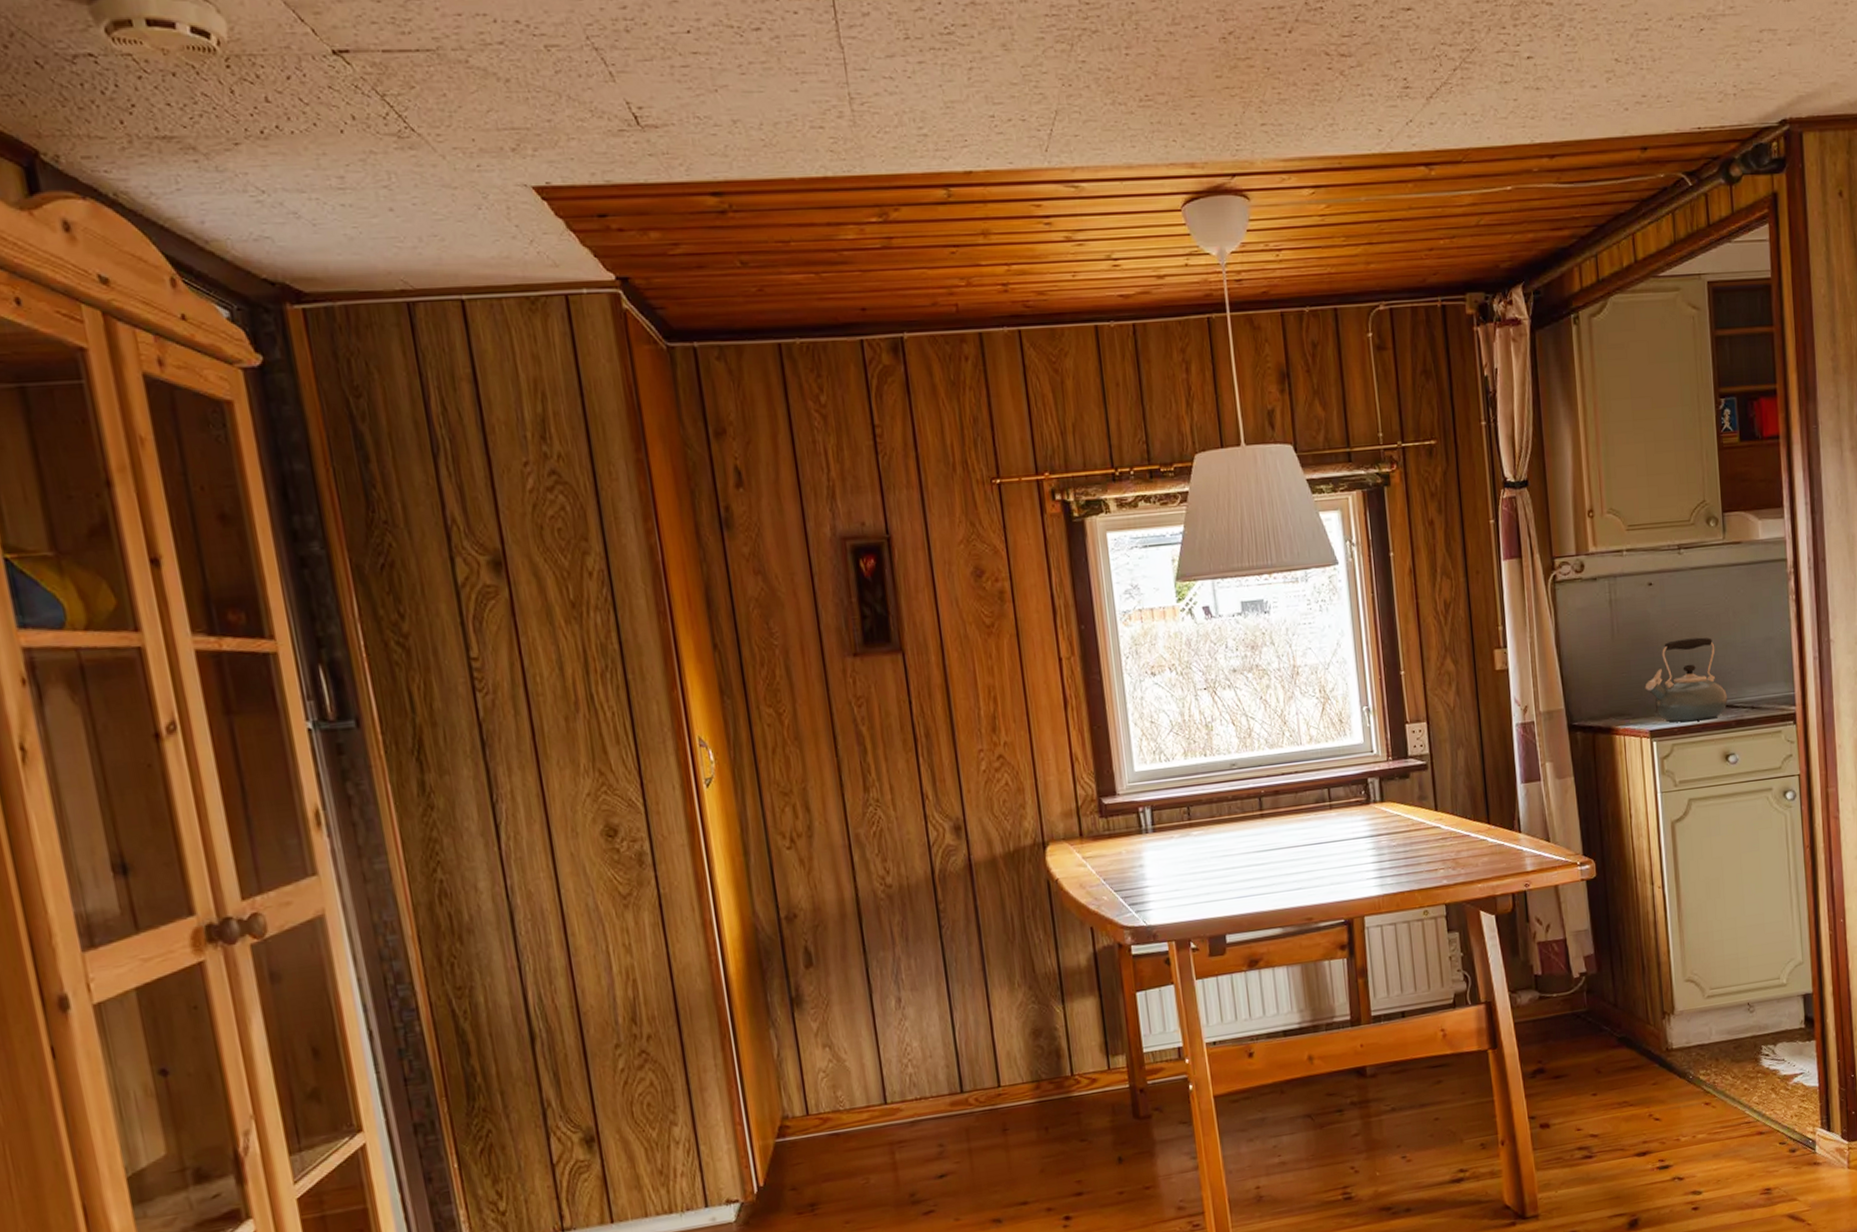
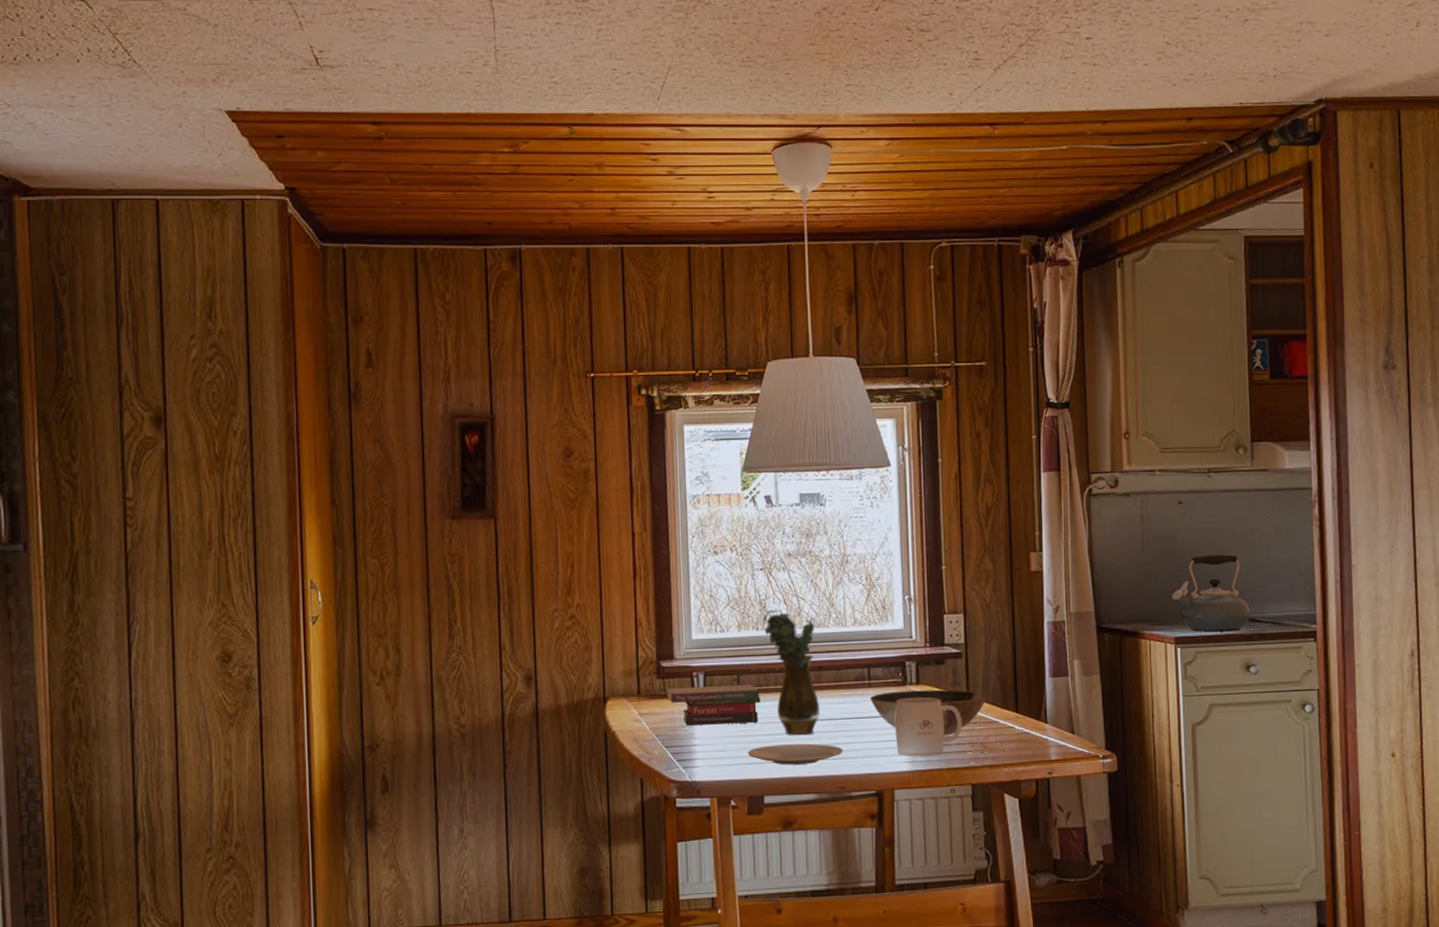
books: none [1110,815,1215,866] -> present [666,684,760,726]
plate: none [1205,874,1307,900] -> present [748,743,843,765]
vase: none [1210,729,1280,867] -> present [763,606,821,735]
bowl: none [1332,804,1457,855] -> present [870,689,988,736]
mug: none [1359,814,1432,881] -> present [894,697,962,757]

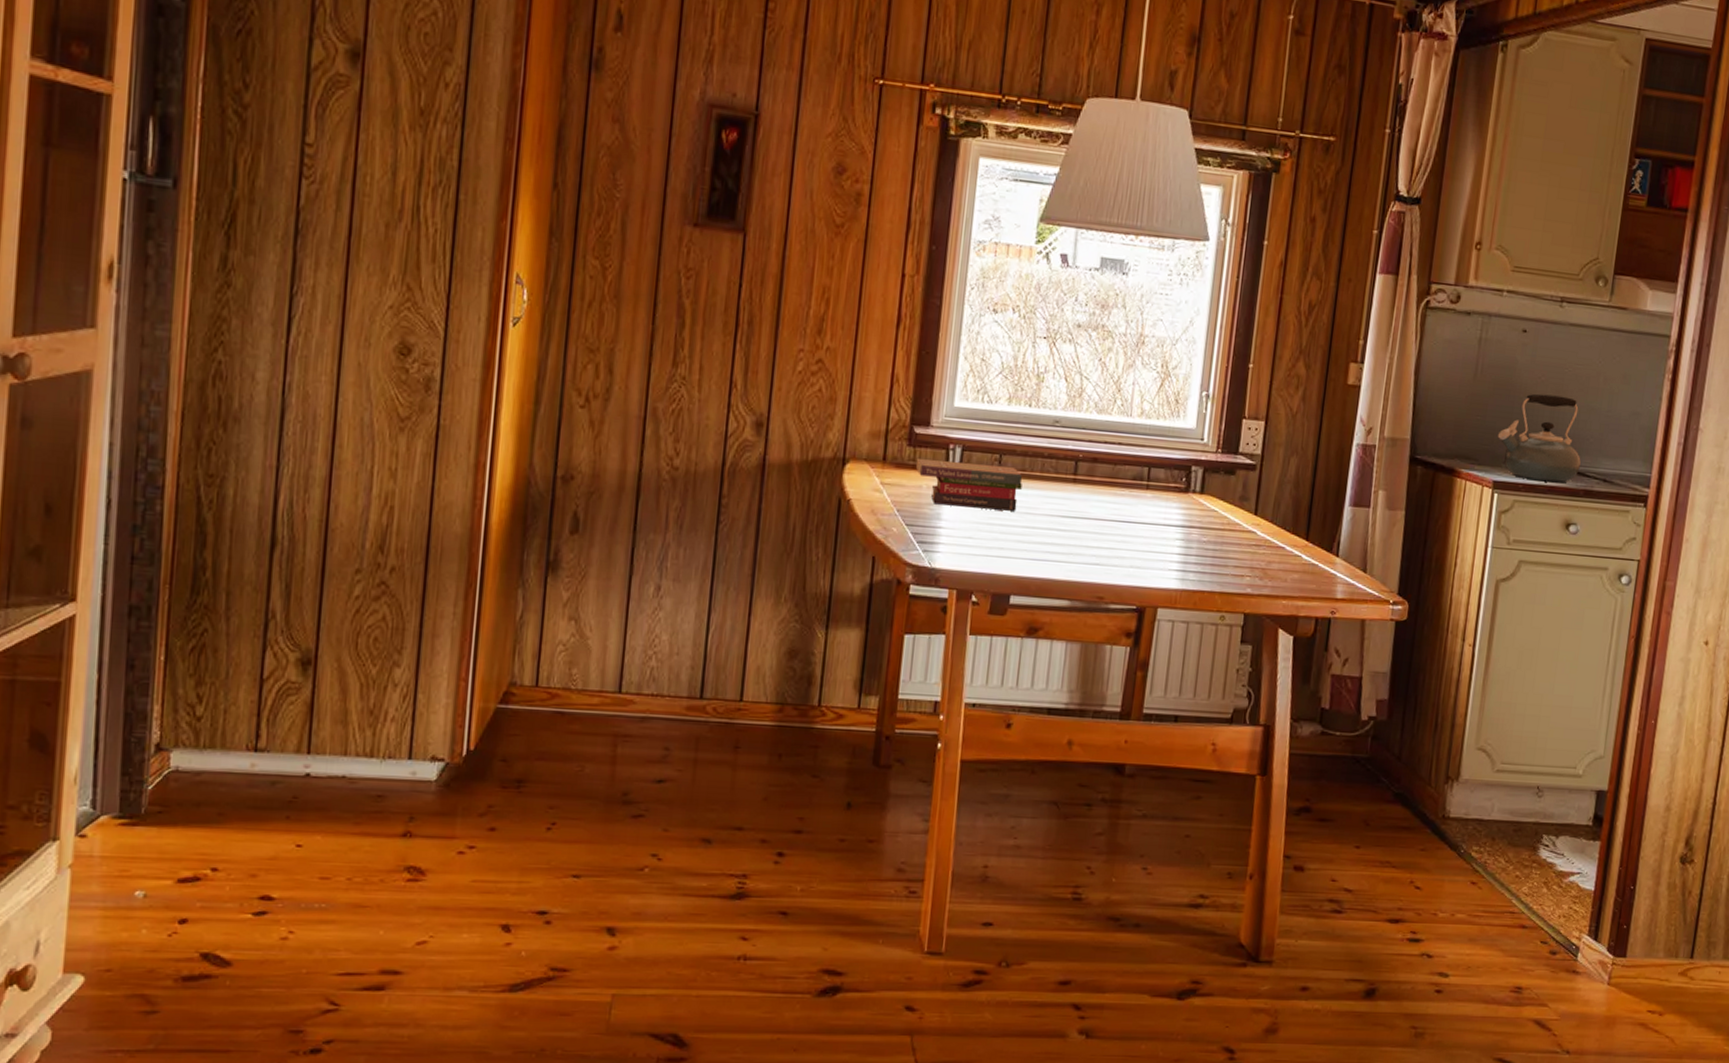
plate: present [748,743,843,765] -> none [999,539,1107,567]
vase: present [763,606,821,735] -> none [1037,380,1096,533]
bowl: present [870,689,988,736] -> none [1146,497,1278,556]
mug: present [894,697,962,757] -> none [1167,506,1245,577]

